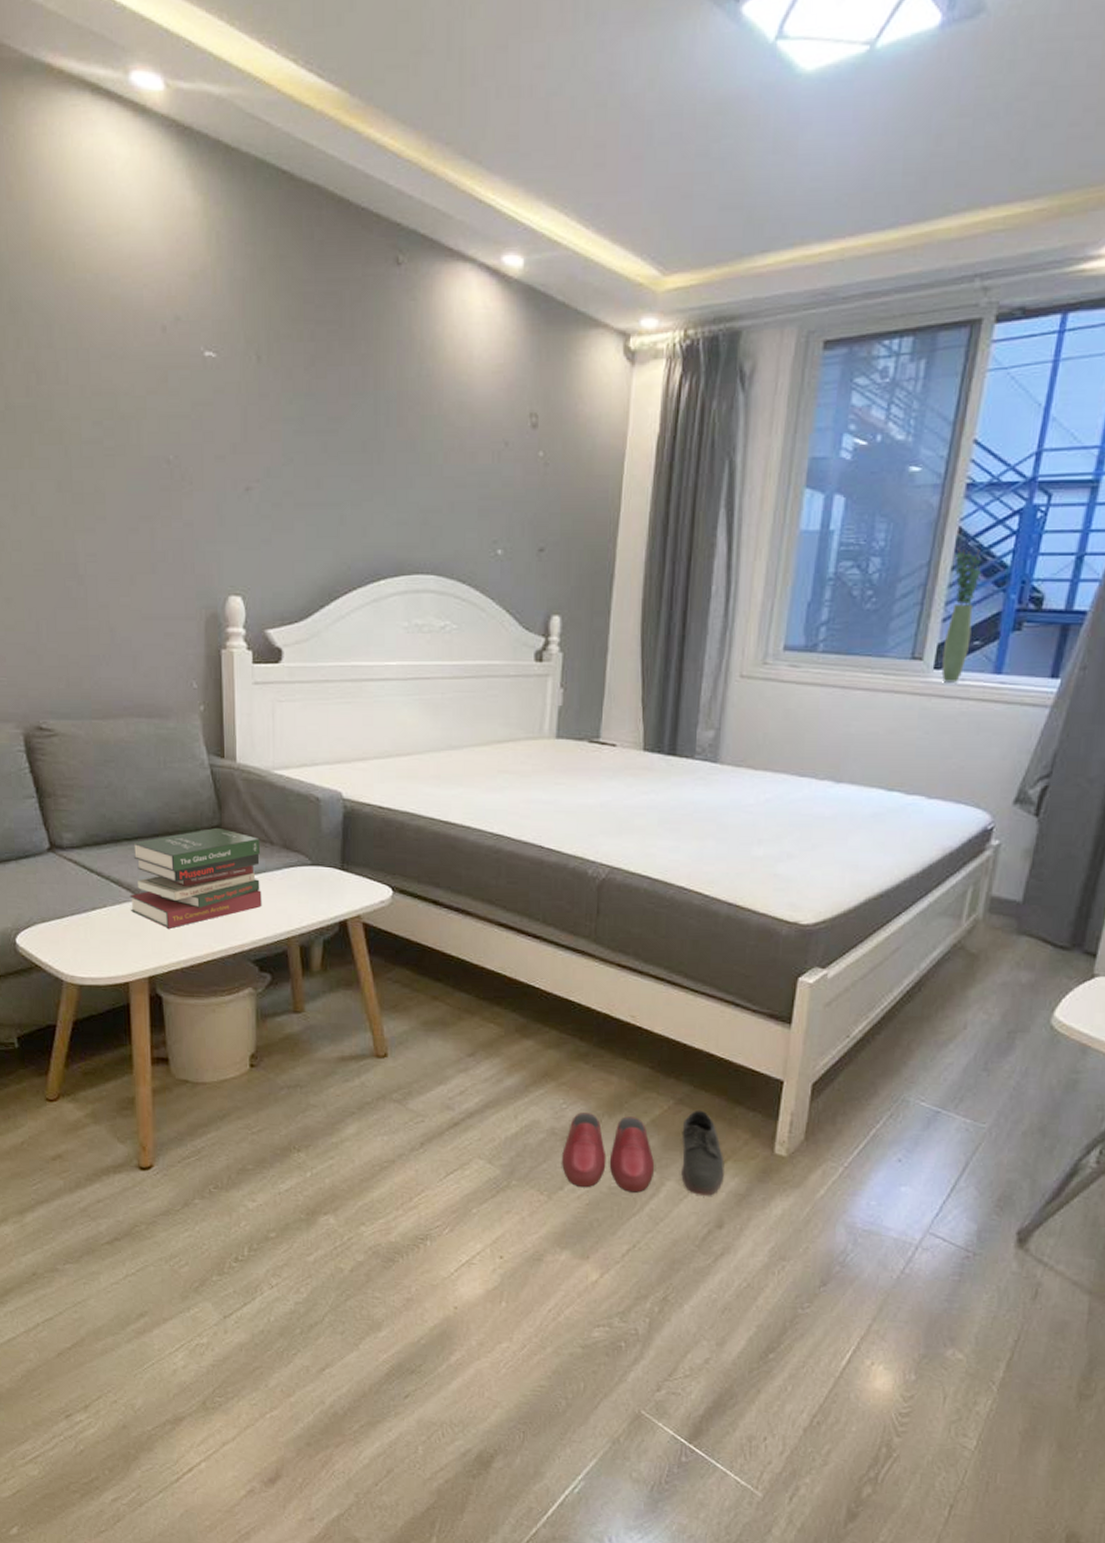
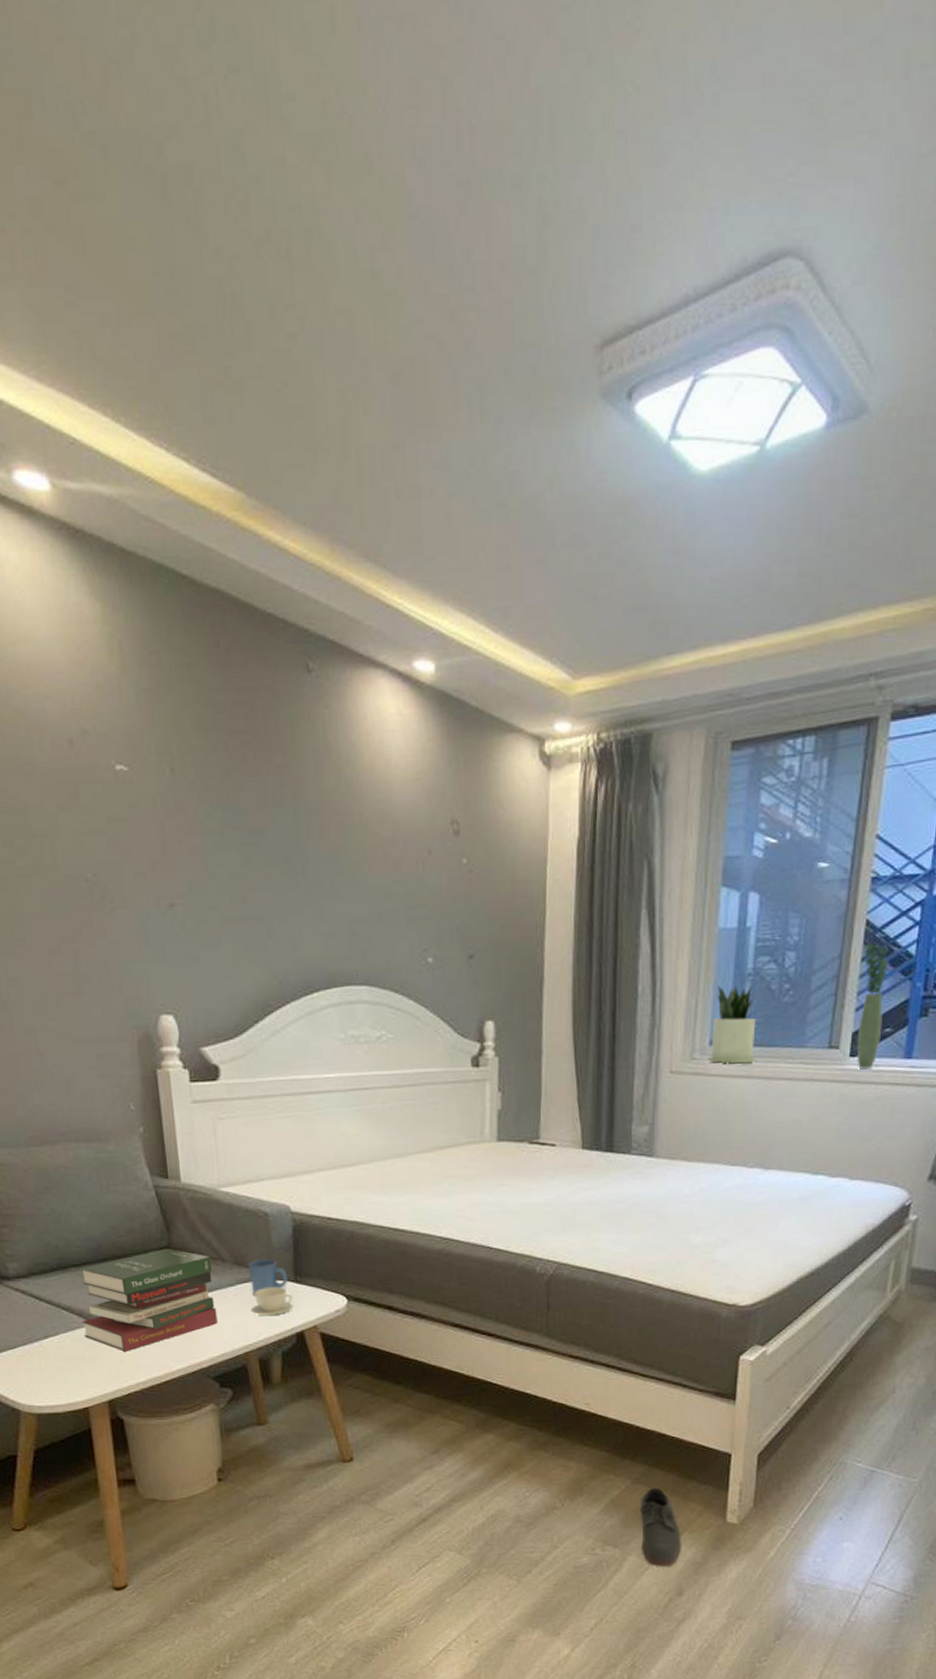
teacup: none [295,873,338,902] -> present [250,1286,294,1315]
mug: none [296,845,335,880] -> present [248,1259,289,1295]
slippers: present [562,1112,655,1193] -> none [528,1499,616,1570]
planter: none [780,589,838,671] -> present [707,985,757,1064]

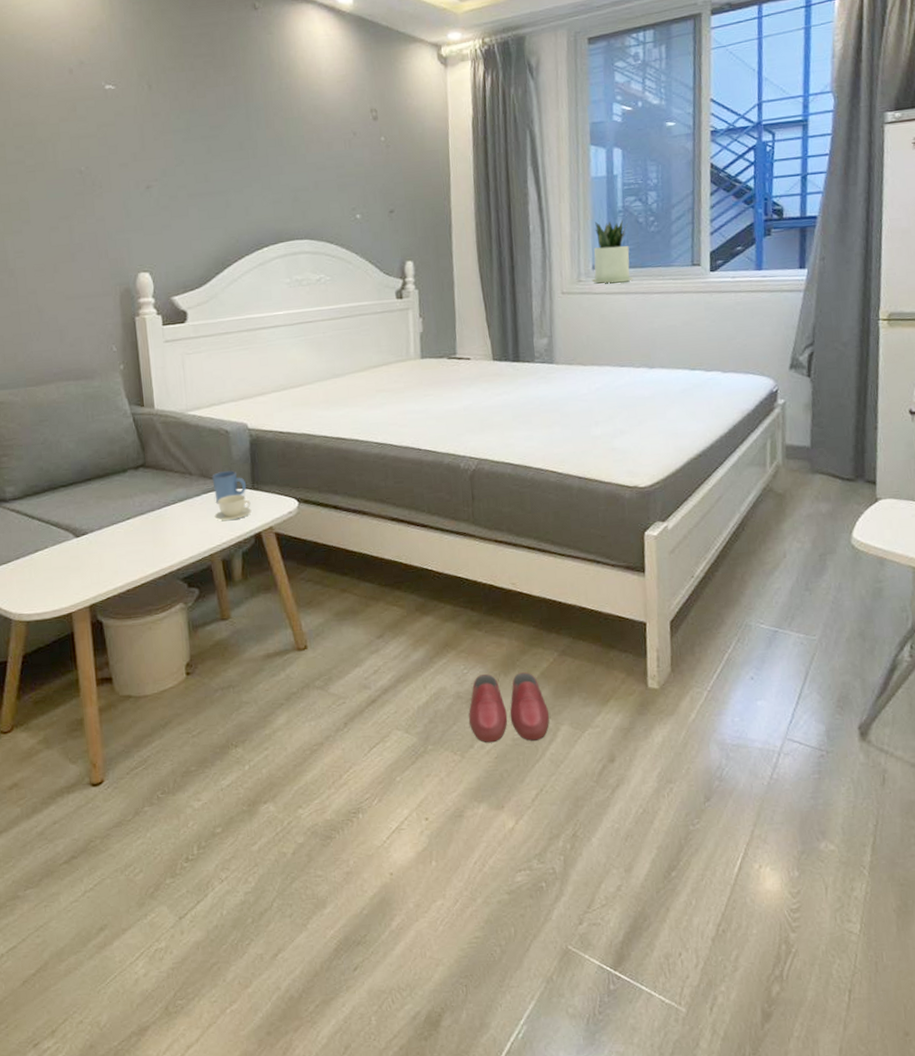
books: present [81,1248,218,1352] -> none [68,466,186,560]
slippers: none [528,1499,616,1570] -> present [468,672,550,742]
shoe: present [640,1487,681,1567] -> none [567,658,609,735]
vase: present [857,938,890,1069] -> none [711,177,734,281]

